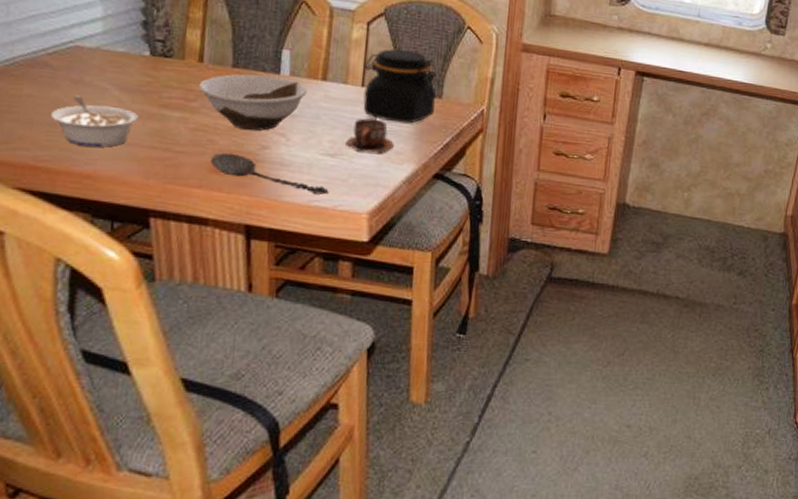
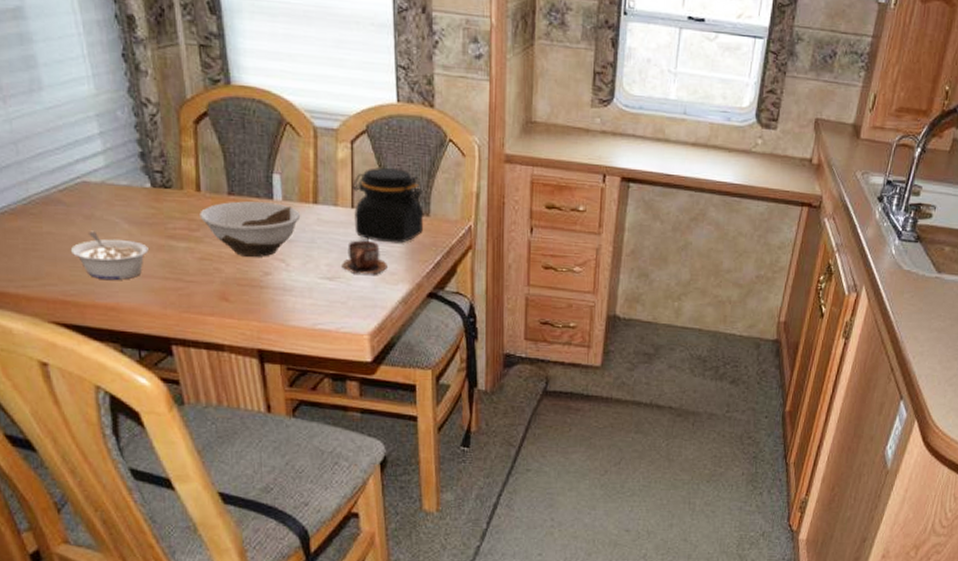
spoon: present [210,152,329,195] -> none [219,280,331,318]

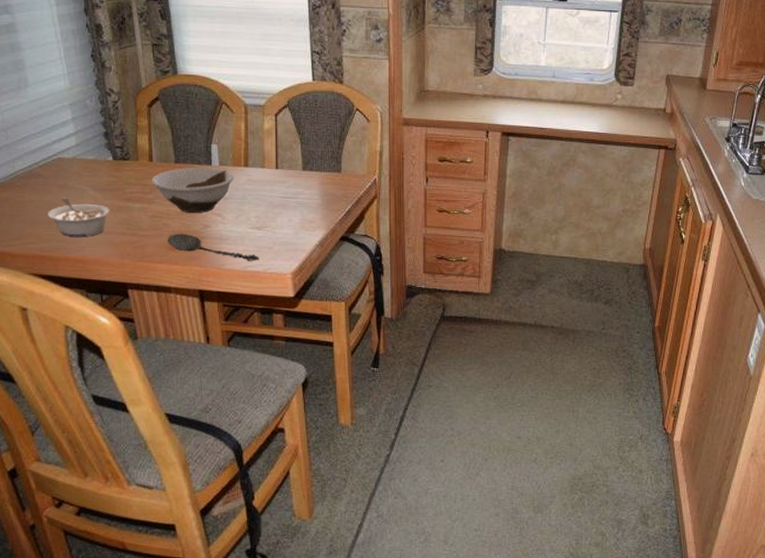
spoon: none [219,280,331,318] -> present [167,233,259,261]
cup: present [342,240,387,275] -> none [268,195,306,223]
jar: present [351,168,424,243] -> none [276,135,336,196]

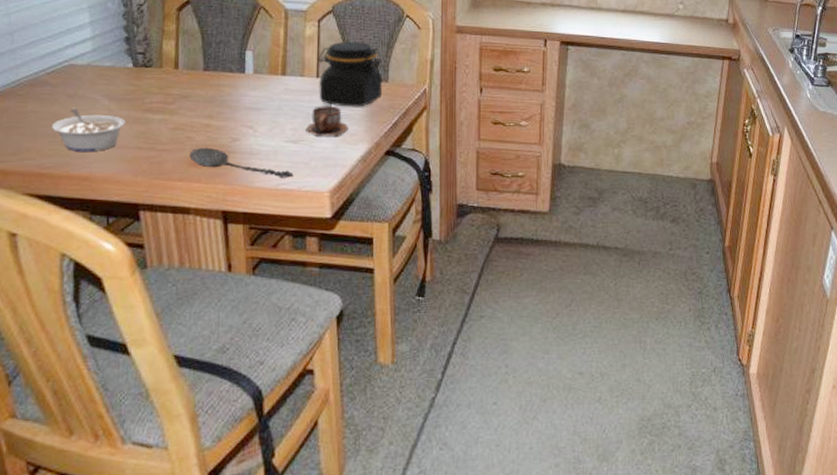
bowl: present [152,168,234,213] -> none [176,76,270,125]
cup: none [268,195,306,223] -> present [306,106,348,136]
jar: none [276,135,336,196] -> present [317,42,383,107]

